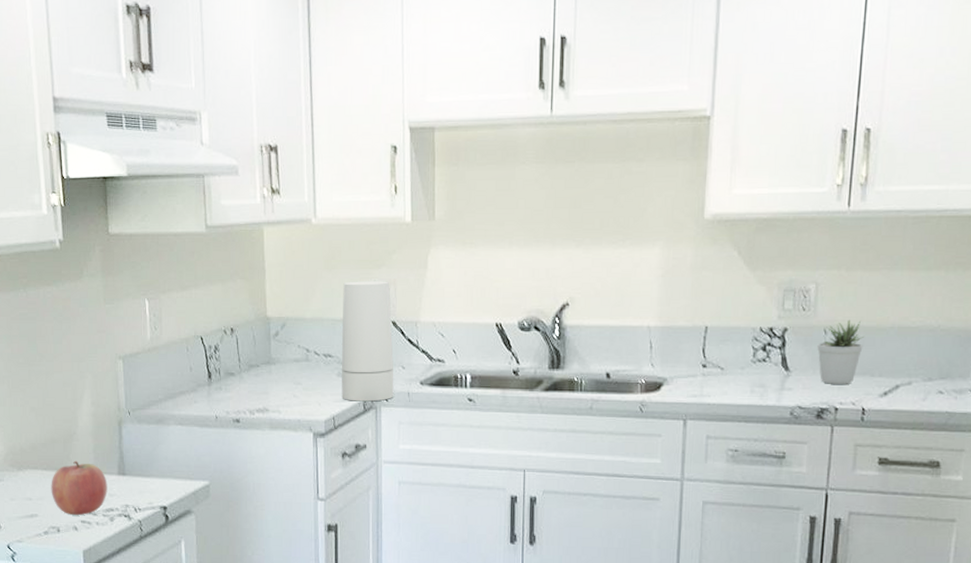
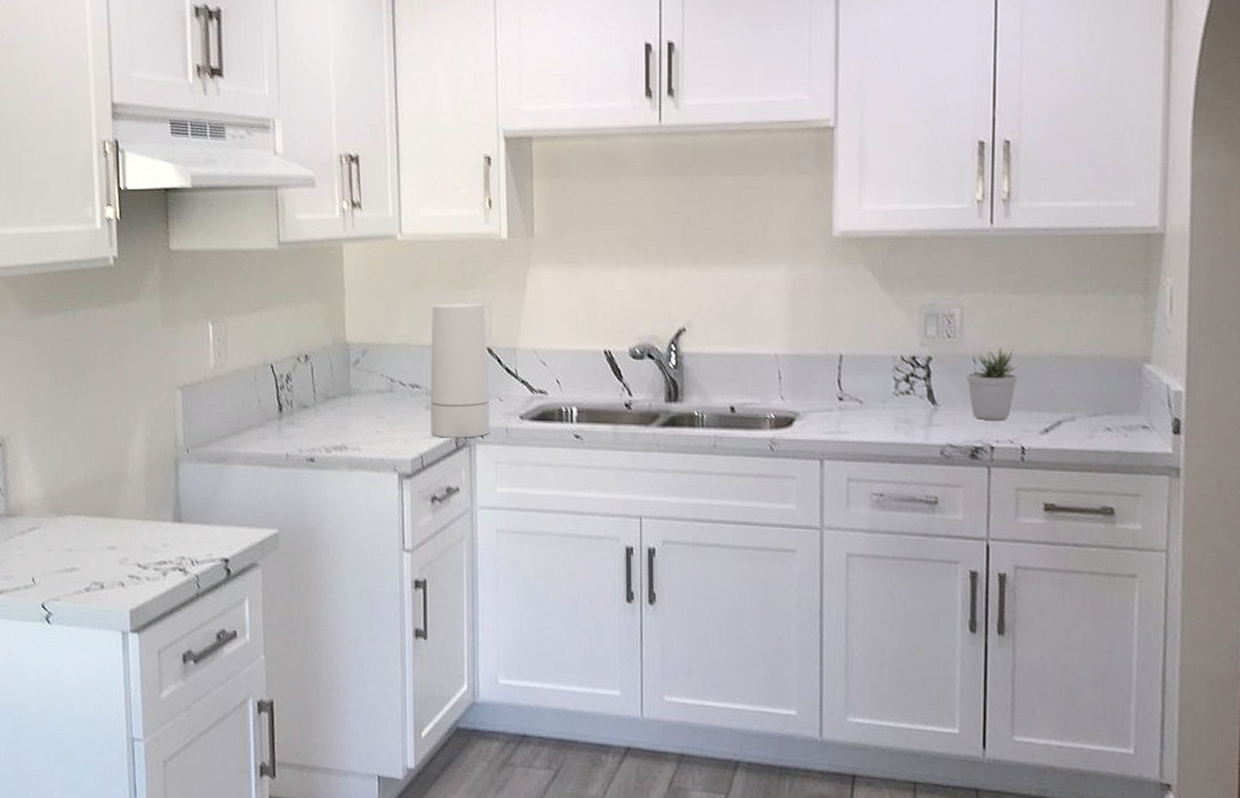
fruit: present [51,460,108,516] -> none [95,505,161,570]

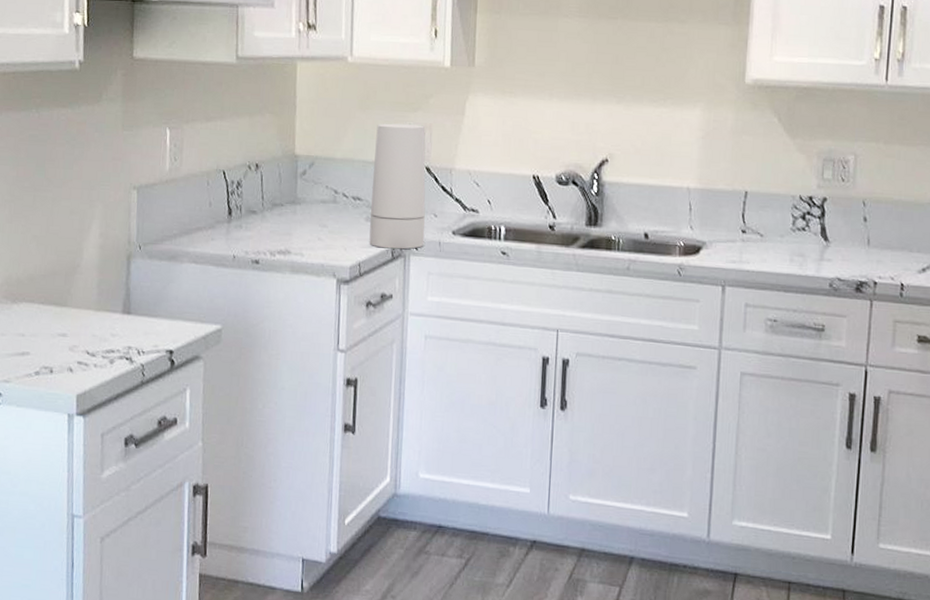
potted plant: present [966,347,1018,420] -> none [856,193,902,258]

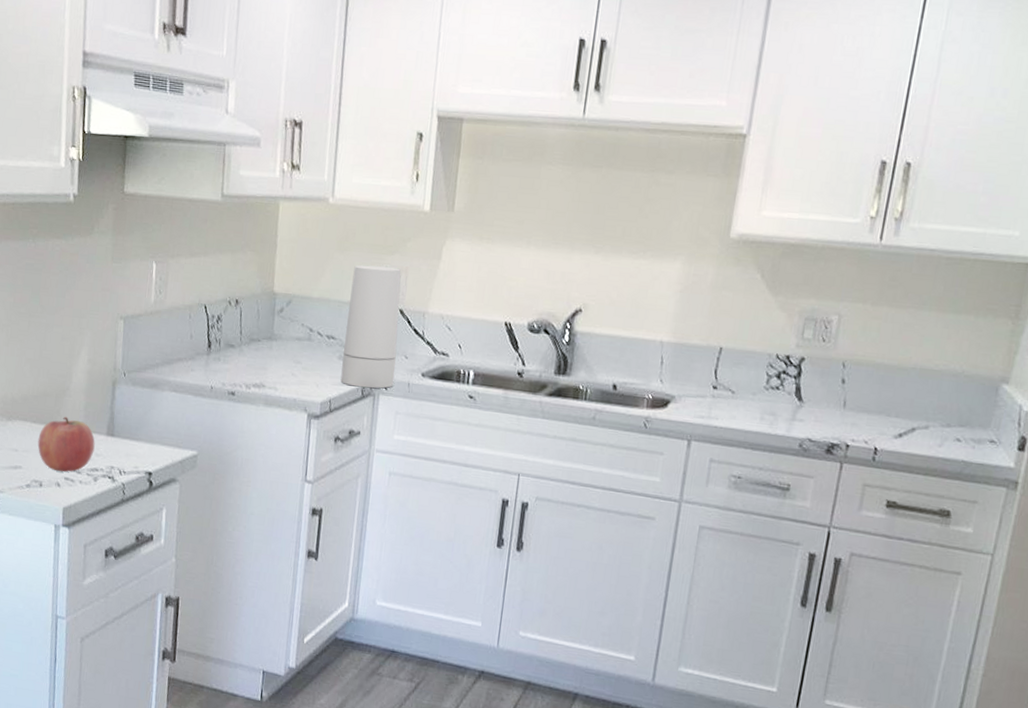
fruit: none [46,295,110,356] -> present [37,416,95,472]

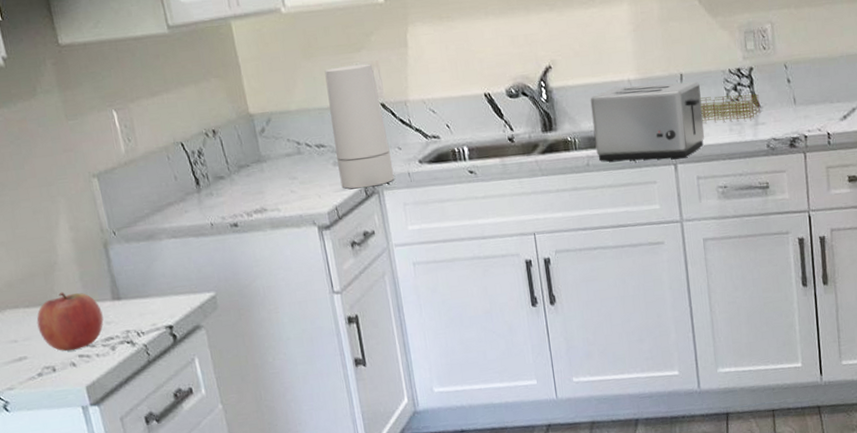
toaster: none [606,344,739,437] -> present [590,81,705,162]
dish rack: none [732,377,804,415] -> present [700,93,761,123]

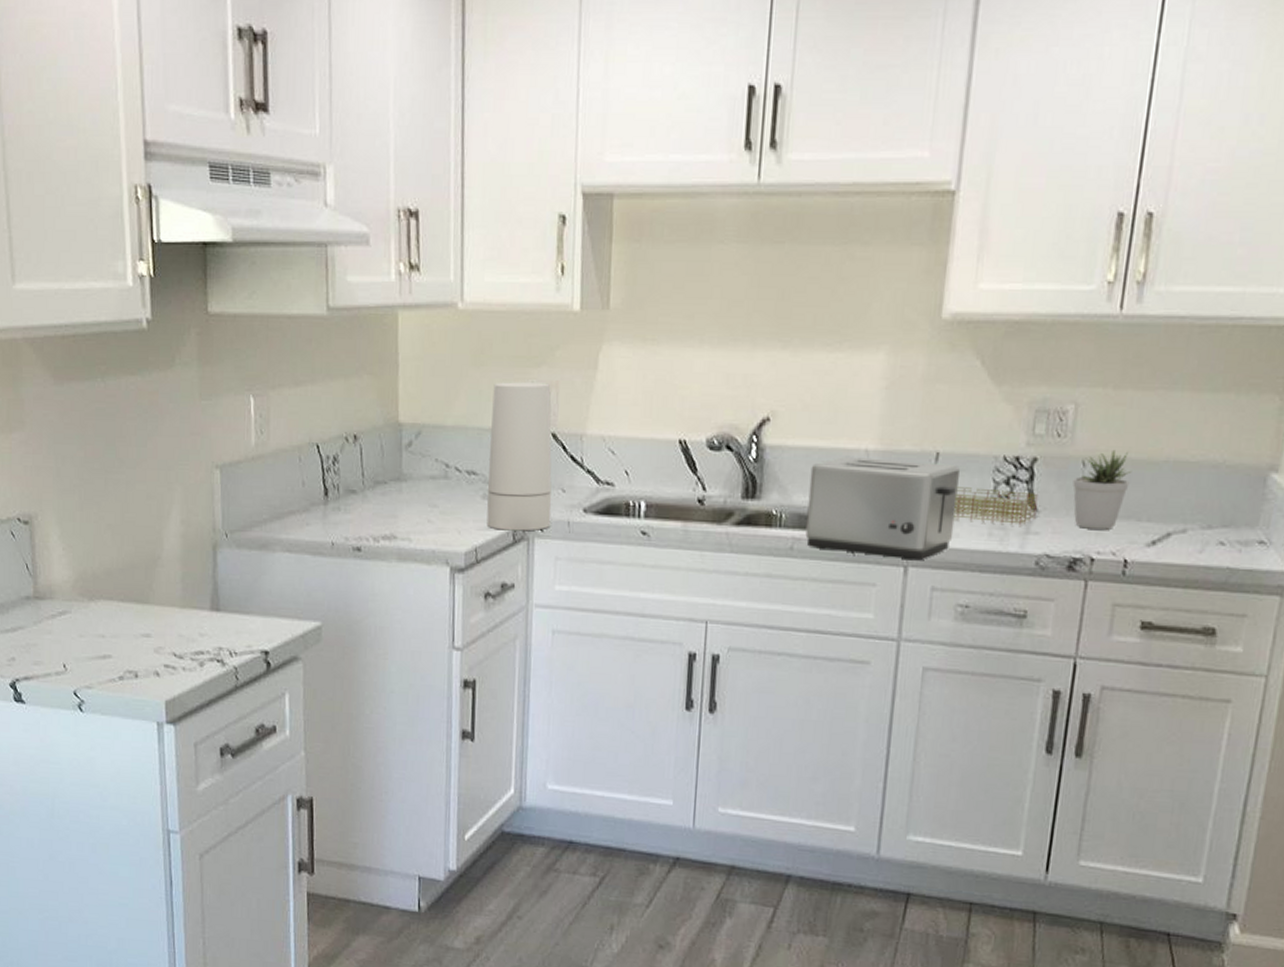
fruit: present [36,292,104,352] -> none [128,591,198,659]
potted plant: none [781,53,820,115] -> present [1072,449,1131,530]

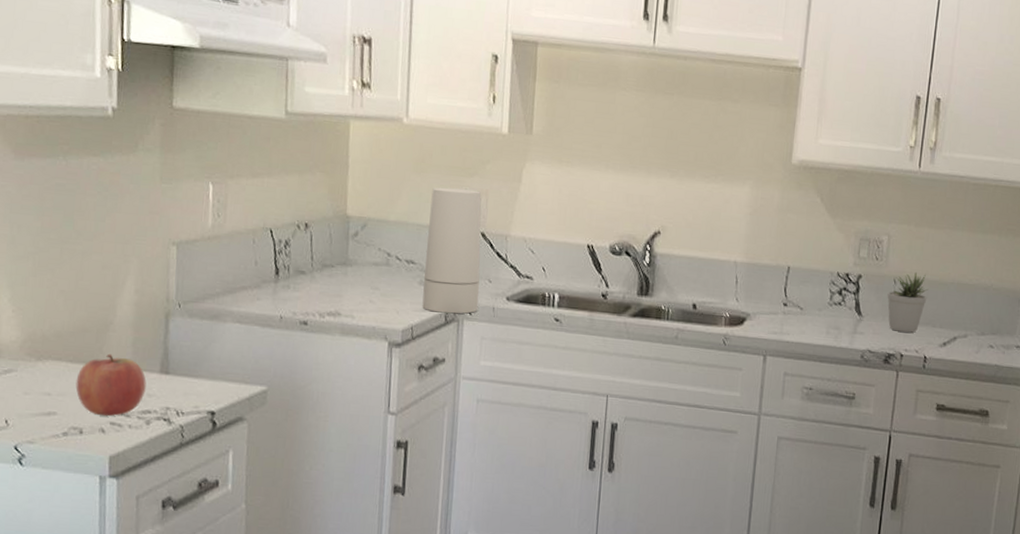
fruit: none [128,591,198,659] -> present [75,353,147,417]
toaster: present [805,455,960,561] -> none [687,265,805,351]
dish rack: present [953,487,1038,527] -> none [801,294,862,328]

